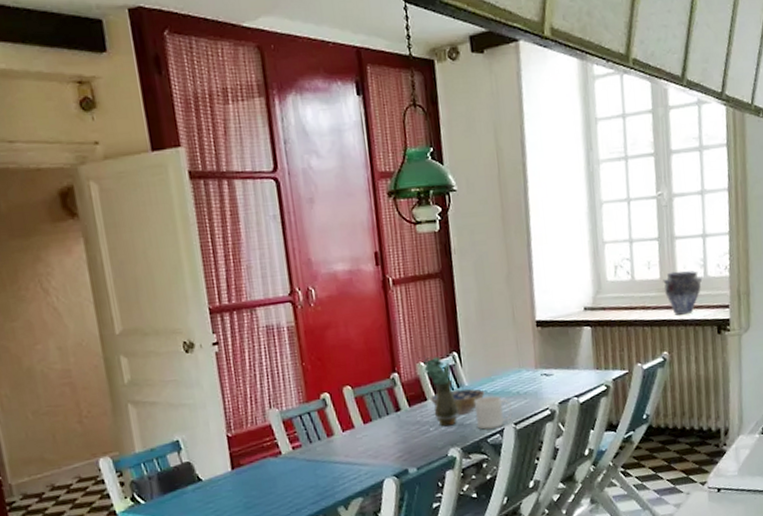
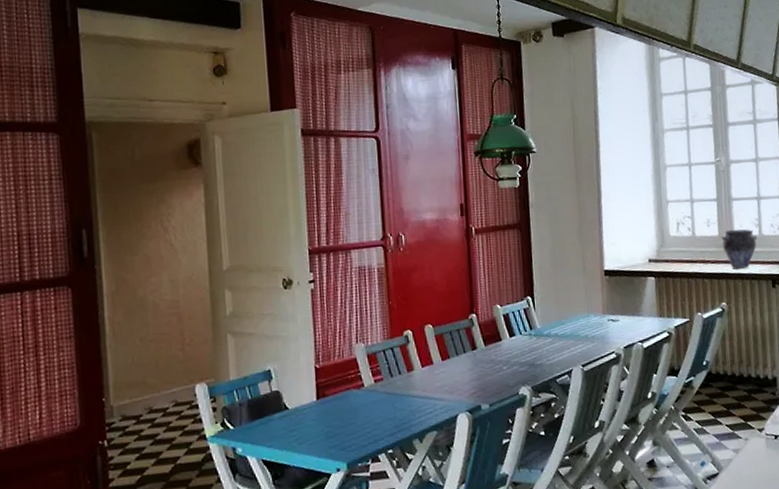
vase: present [423,355,459,427] -> none [500,298,531,366]
bowl: present [429,388,485,415] -> none [504,331,556,355]
mug: present [473,395,513,430] -> none [545,337,581,370]

